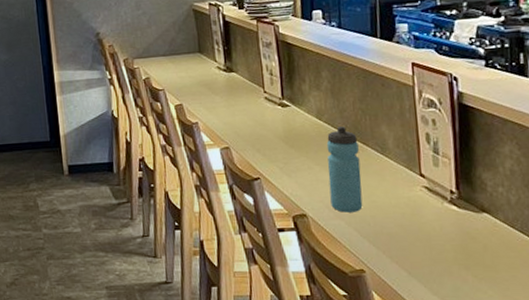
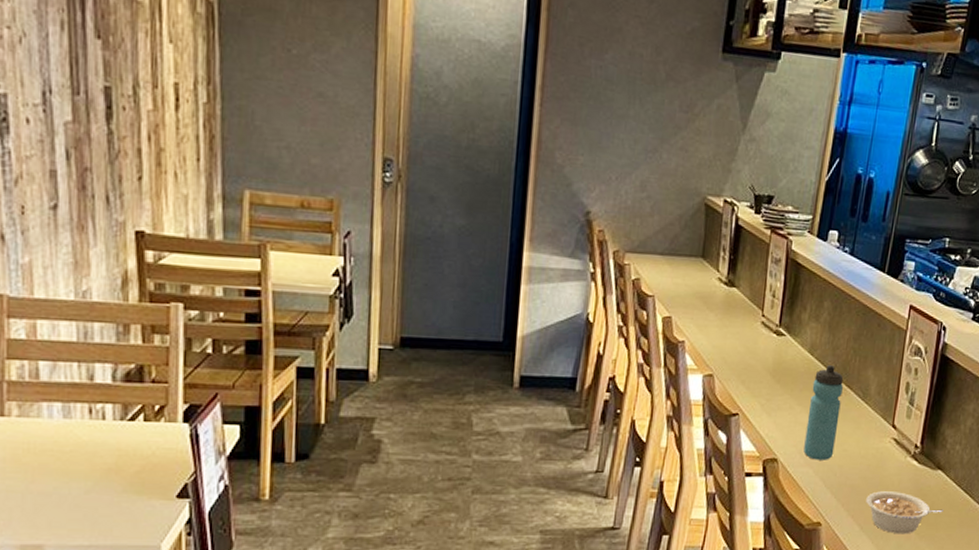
legume: none [408,236,500,278] -> present [866,491,943,534]

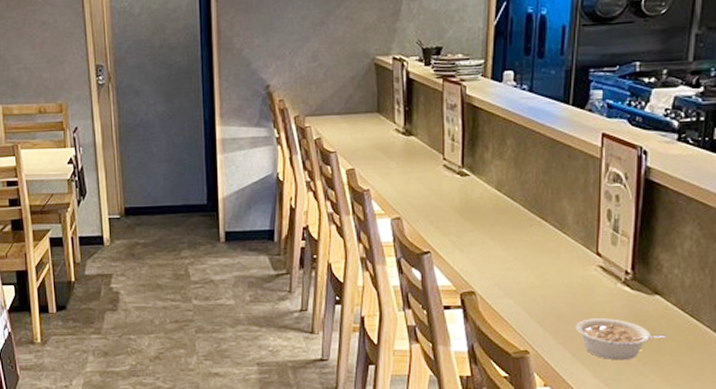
water bottle: present [804,365,844,460] -> none [502,199,537,291]

